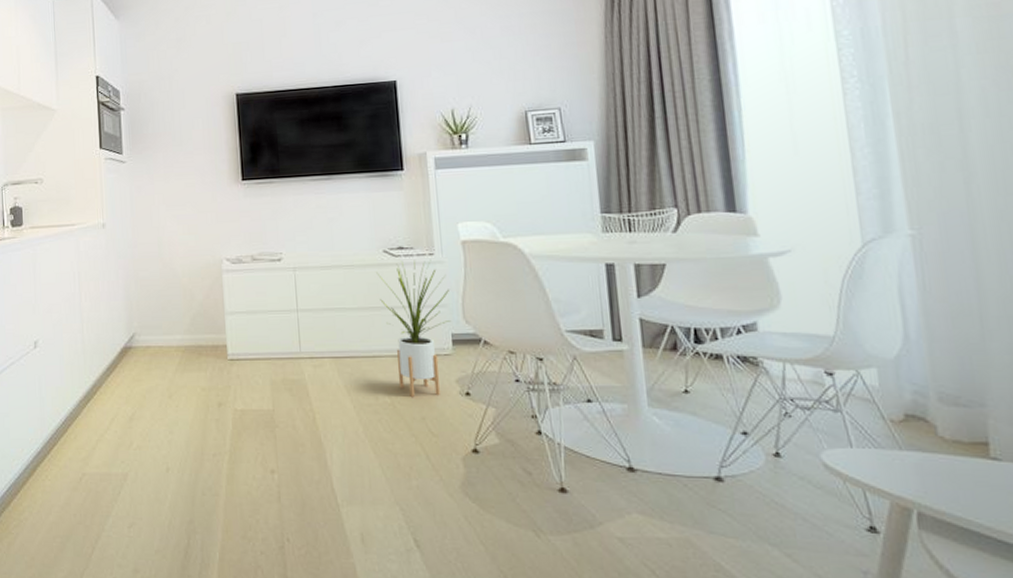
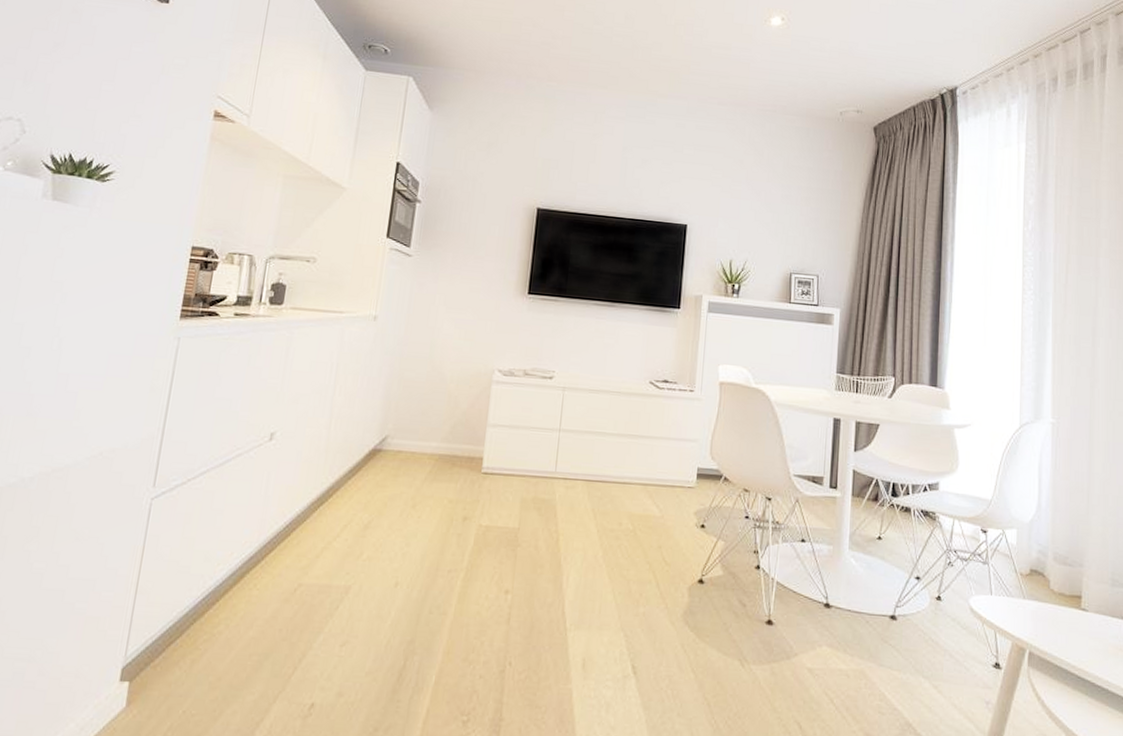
house plant: present [376,259,452,396] -> none [639,393,702,525]

